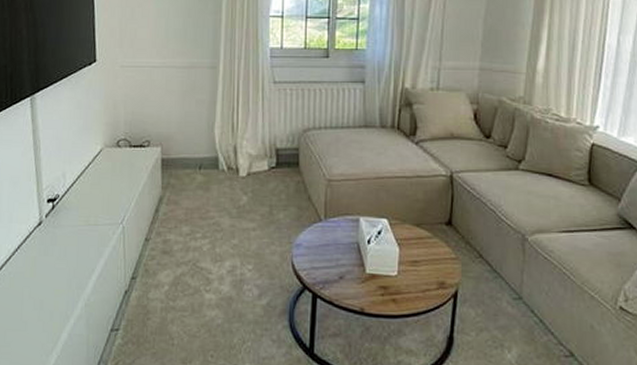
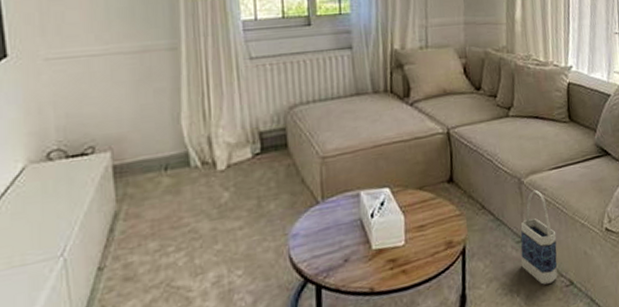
bag: none [516,249,560,349] -> present [520,189,558,285]

